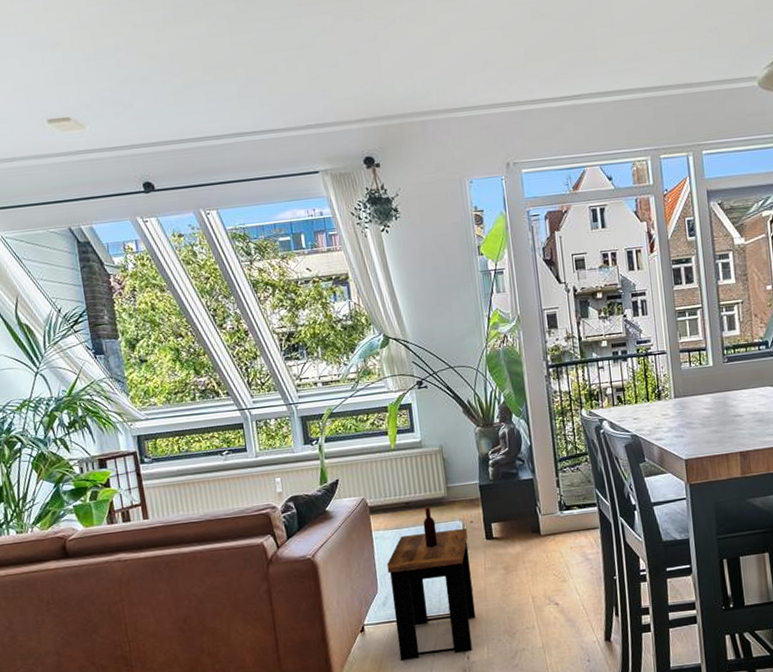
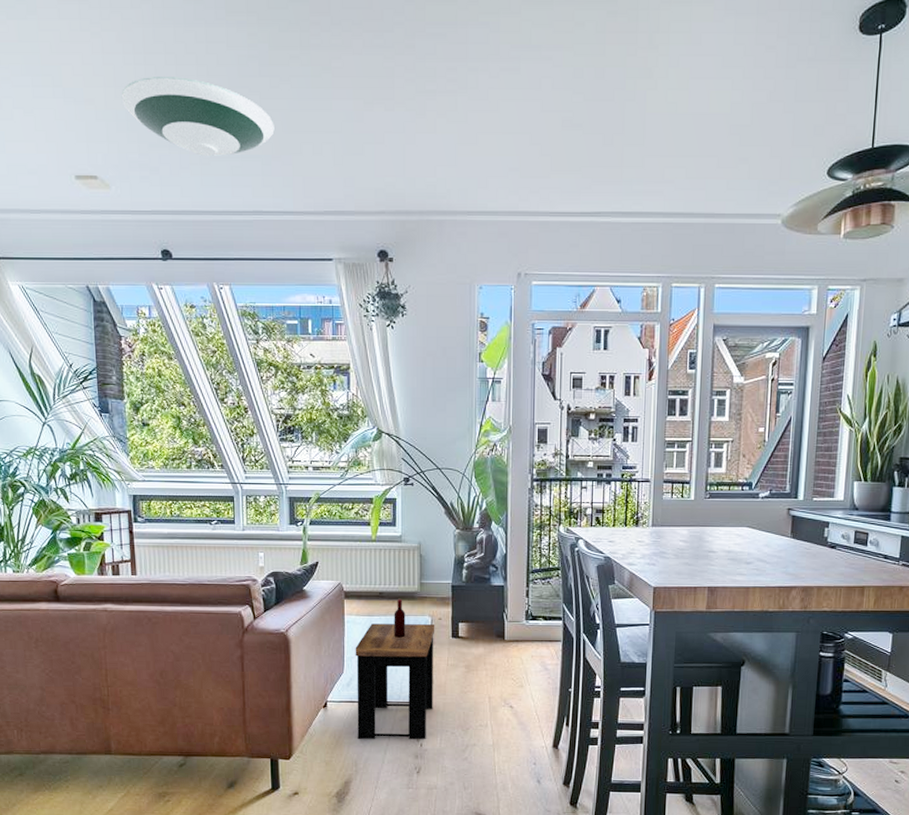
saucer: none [87,12,246,87] -> present [121,77,275,157]

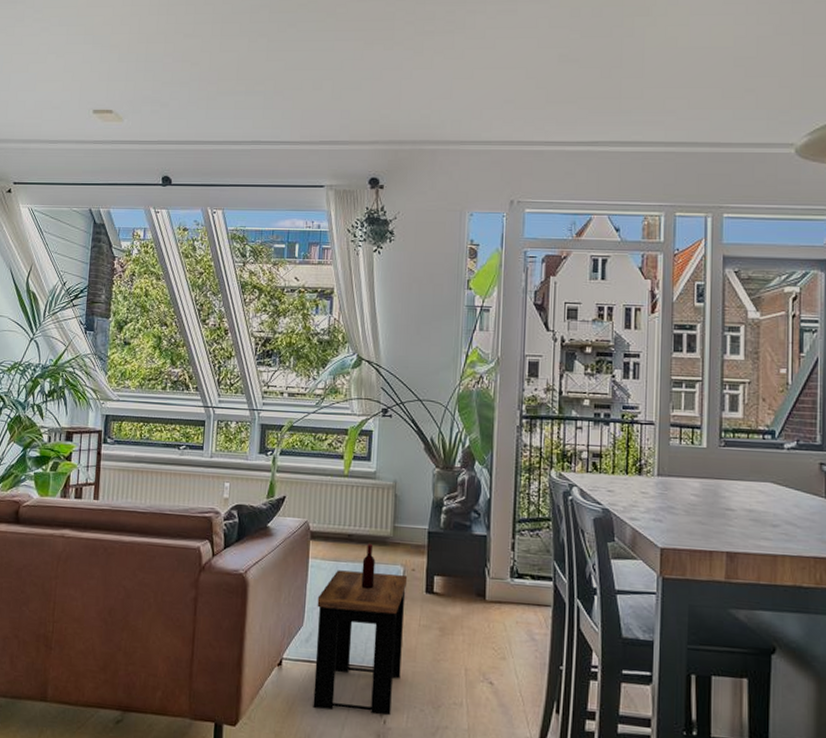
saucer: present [121,77,275,157] -> none [143,24,279,93]

